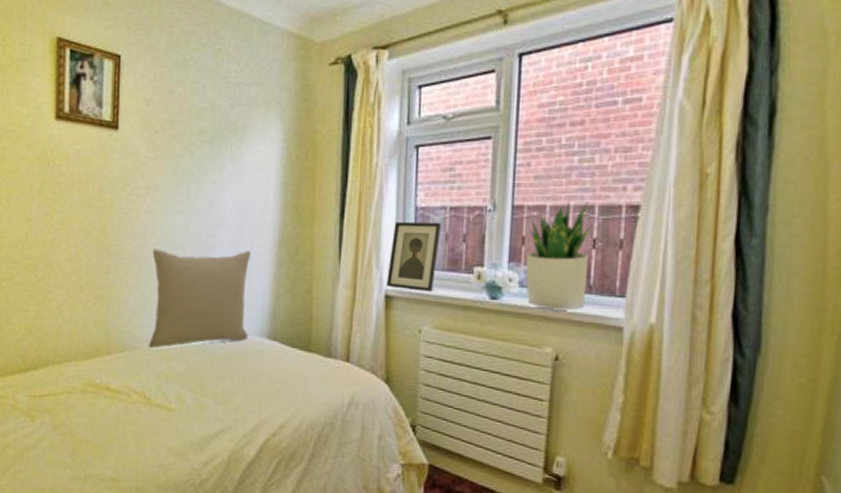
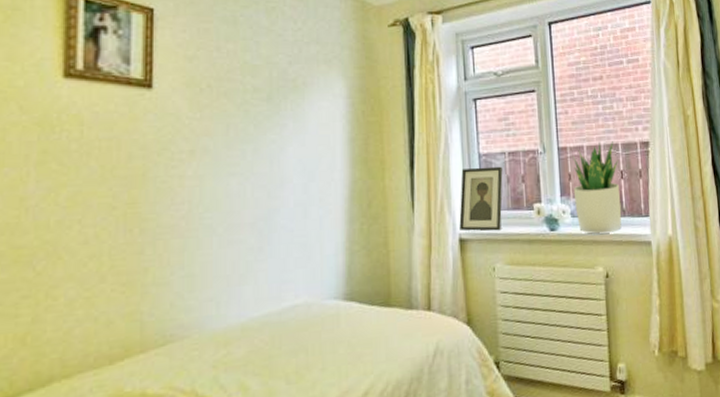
pillow: present [148,249,252,348] -> none [198,209,322,334]

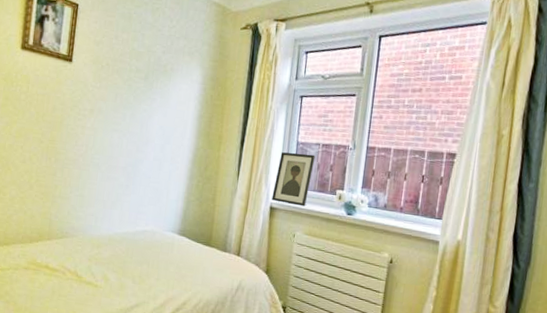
planter: present [572,141,622,235] -> none [373,147,422,227]

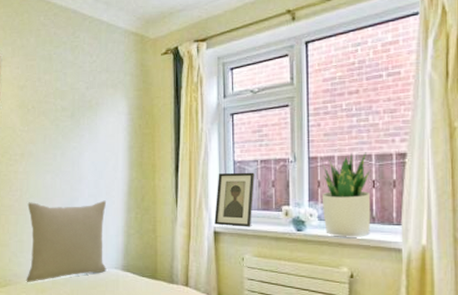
pillow: none [82,158,171,237] -> present [26,200,107,282]
planter: none [373,147,422,227] -> present [322,152,371,238]

